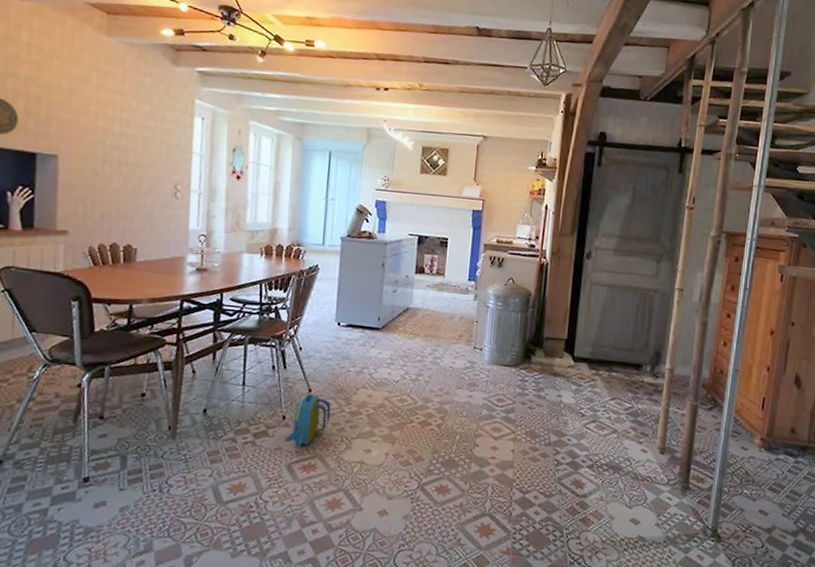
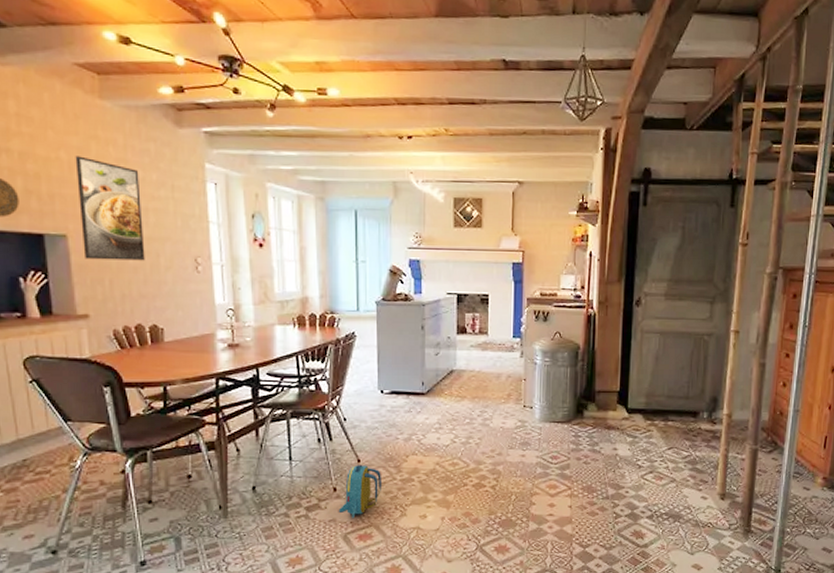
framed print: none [71,84,133,184] -> present [75,156,145,261]

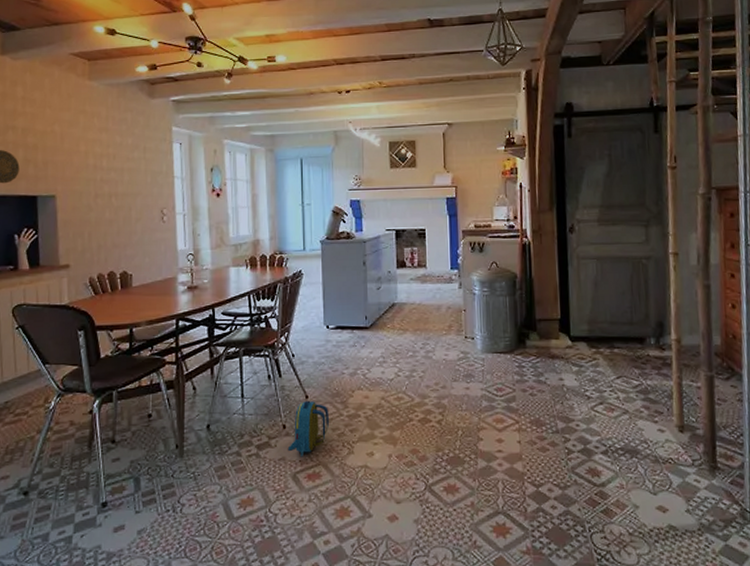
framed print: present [75,156,145,261] -> none [66,128,119,216]

